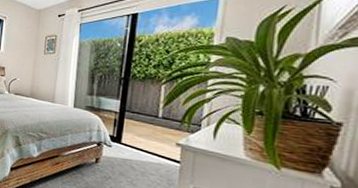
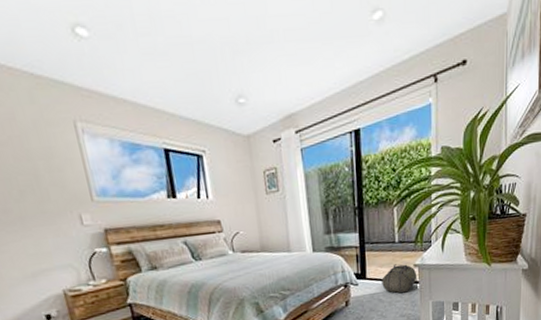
backpack: none [137,137,179,169] -> present [382,264,417,293]

